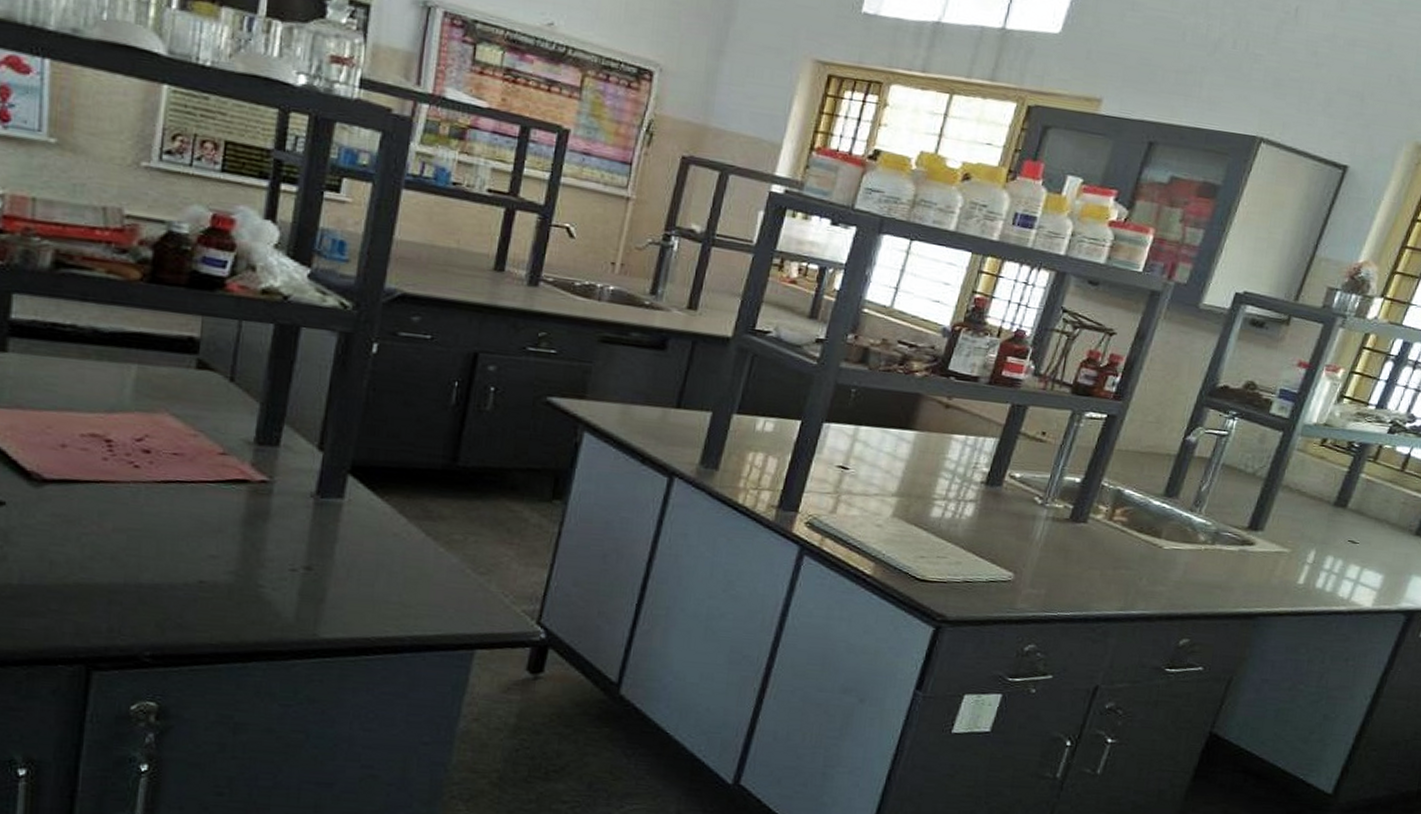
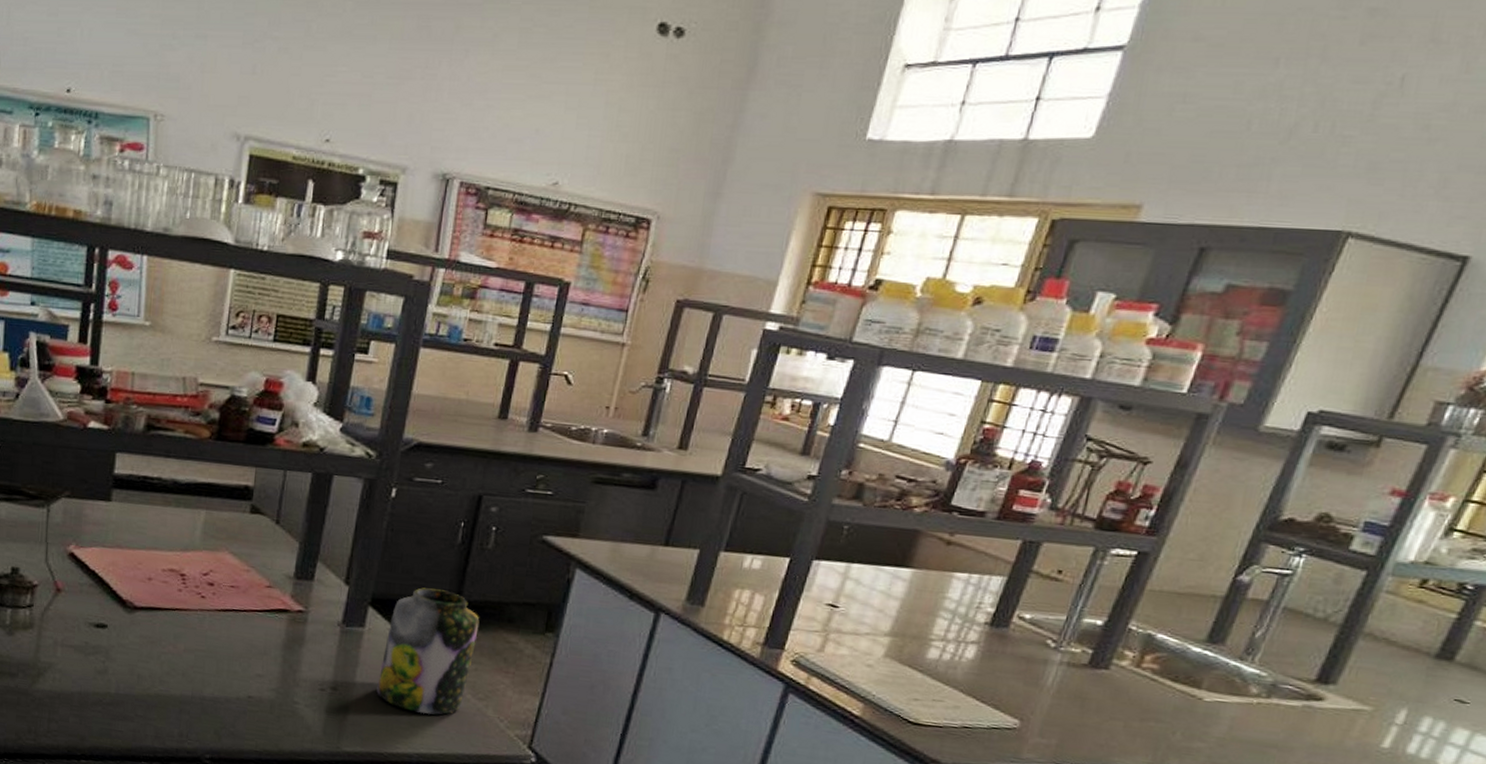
jar: none [360,453,479,593] -> present [377,587,480,715]

